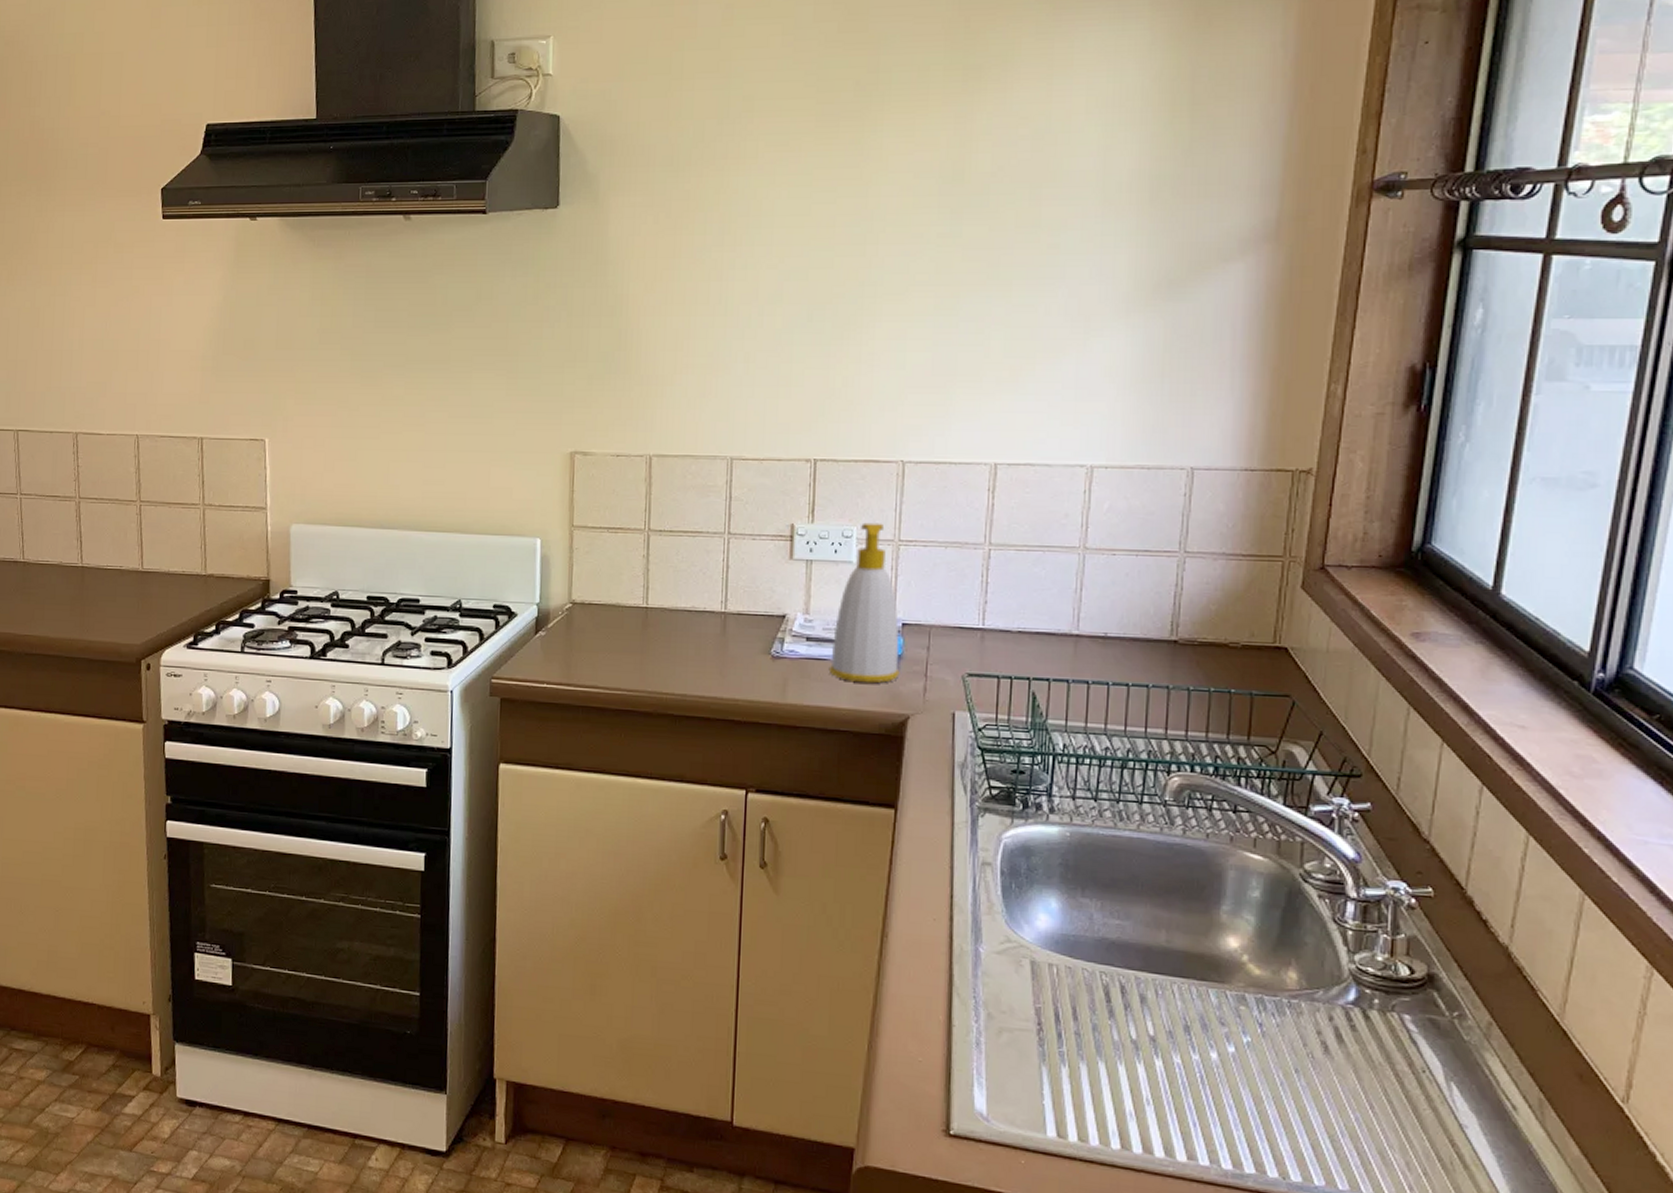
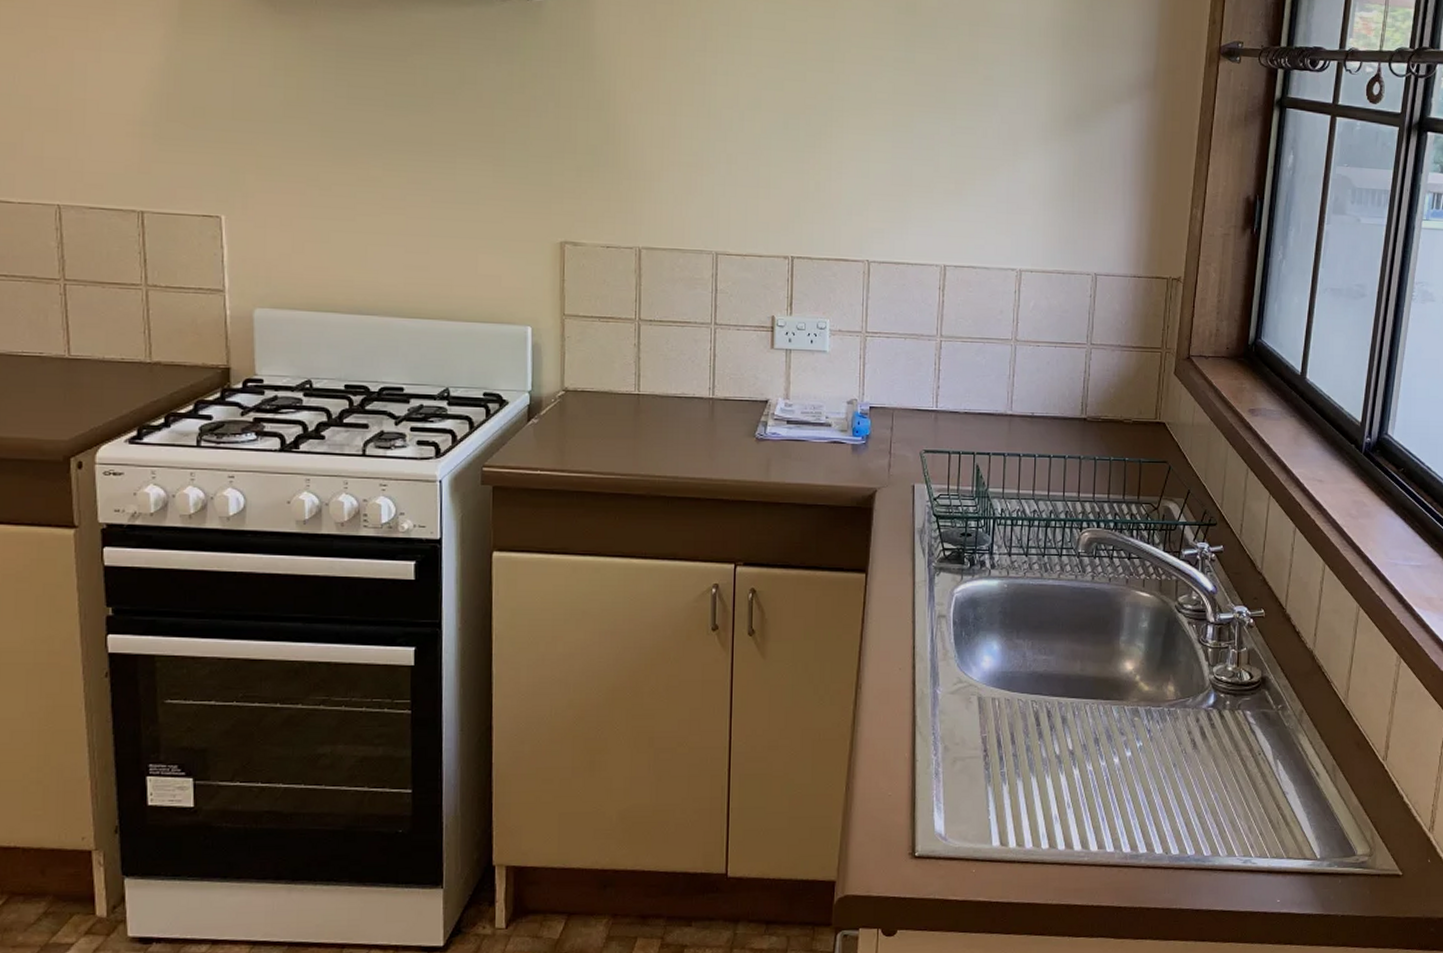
soap bottle: present [828,522,900,683] -> none [807,315,868,461]

